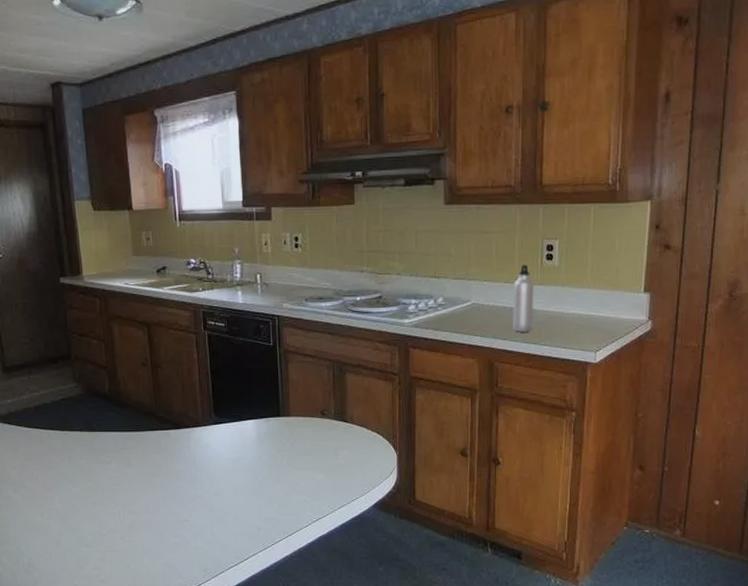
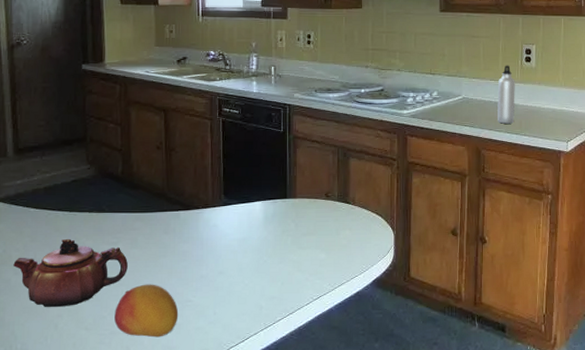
teapot: none [12,457,123,525] -> present [13,238,128,308]
fruit: none [113,503,176,556] -> present [114,284,179,338]

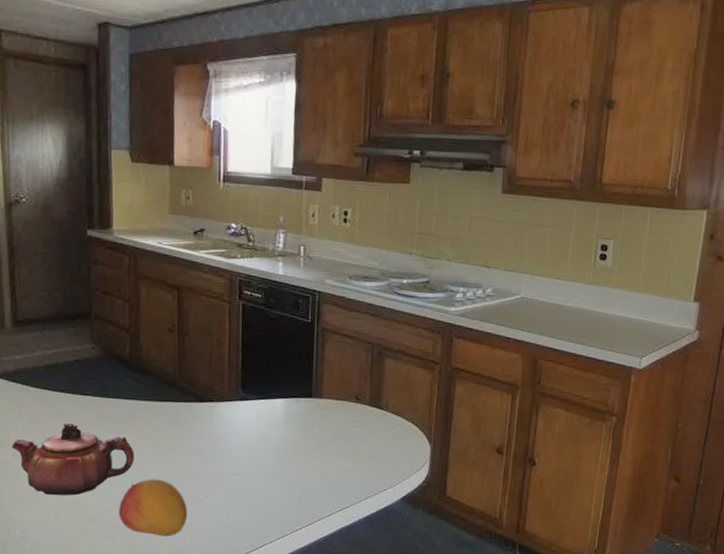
water bottle: present [497,65,515,124] -> none [560,262,585,332]

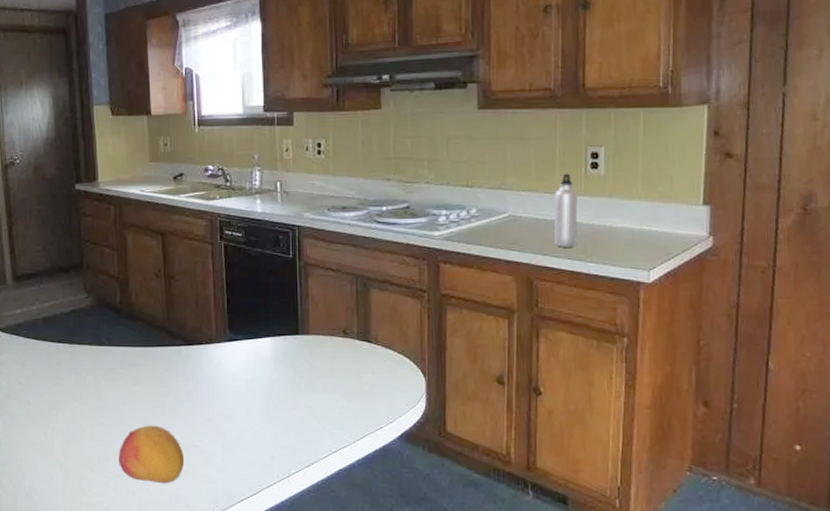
teapot: present [12,422,134,496] -> none [17,372,130,446]
water bottle: none [560,262,585,332] -> present [554,173,578,248]

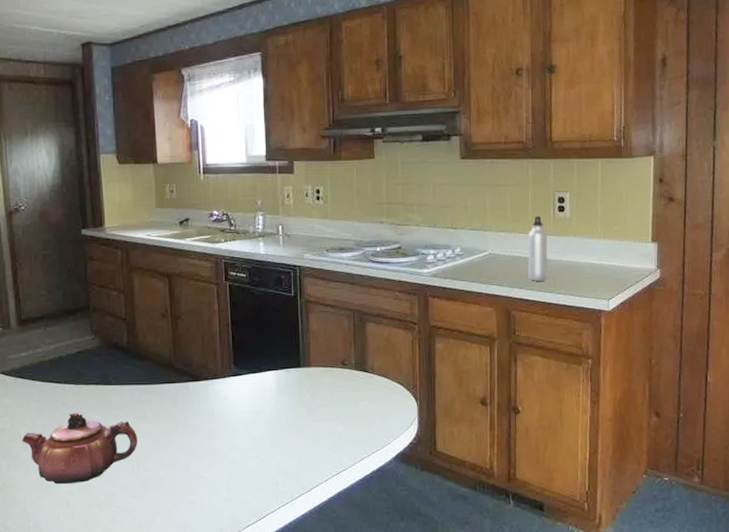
teapot: none [17,372,130,446] -> present [22,412,137,485]
fruit: present [119,425,185,484] -> none [126,459,192,516]

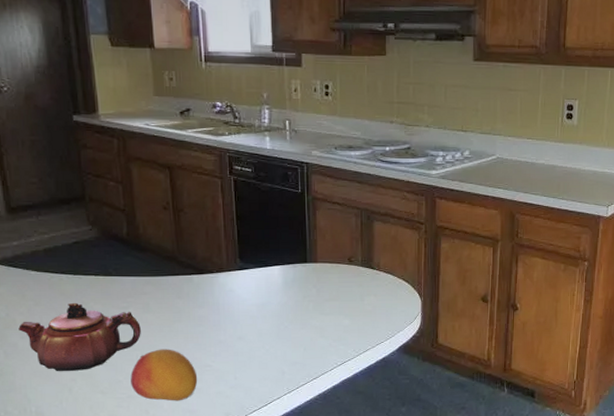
fruit: none [126,459,192,516] -> present [130,349,198,401]
water bottle: present [527,215,548,281] -> none [534,122,554,186]

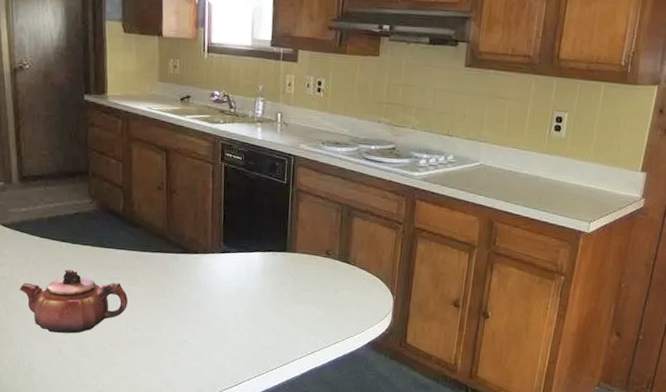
fruit: present [130,349,198,401] -> none [114,321,175,372]

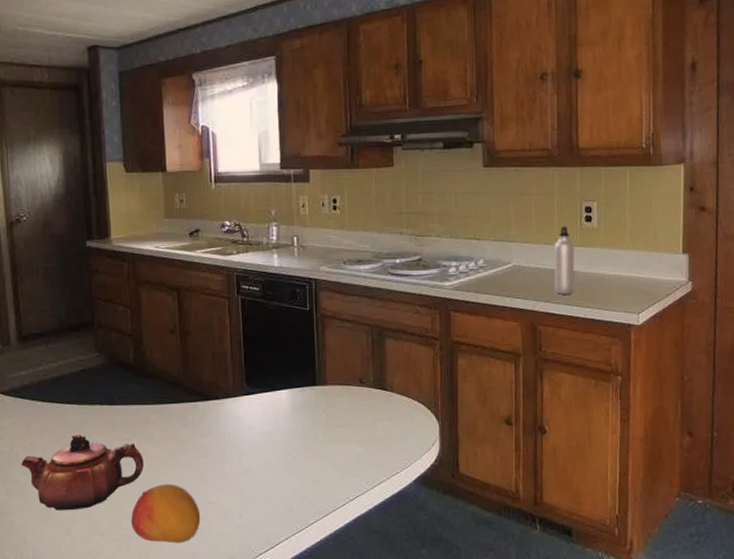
fruit: none [114,321,175,372] -> present [131,484,201,544]
water bottle: none [516,132,540,197] -> present [554,226,575,295]

